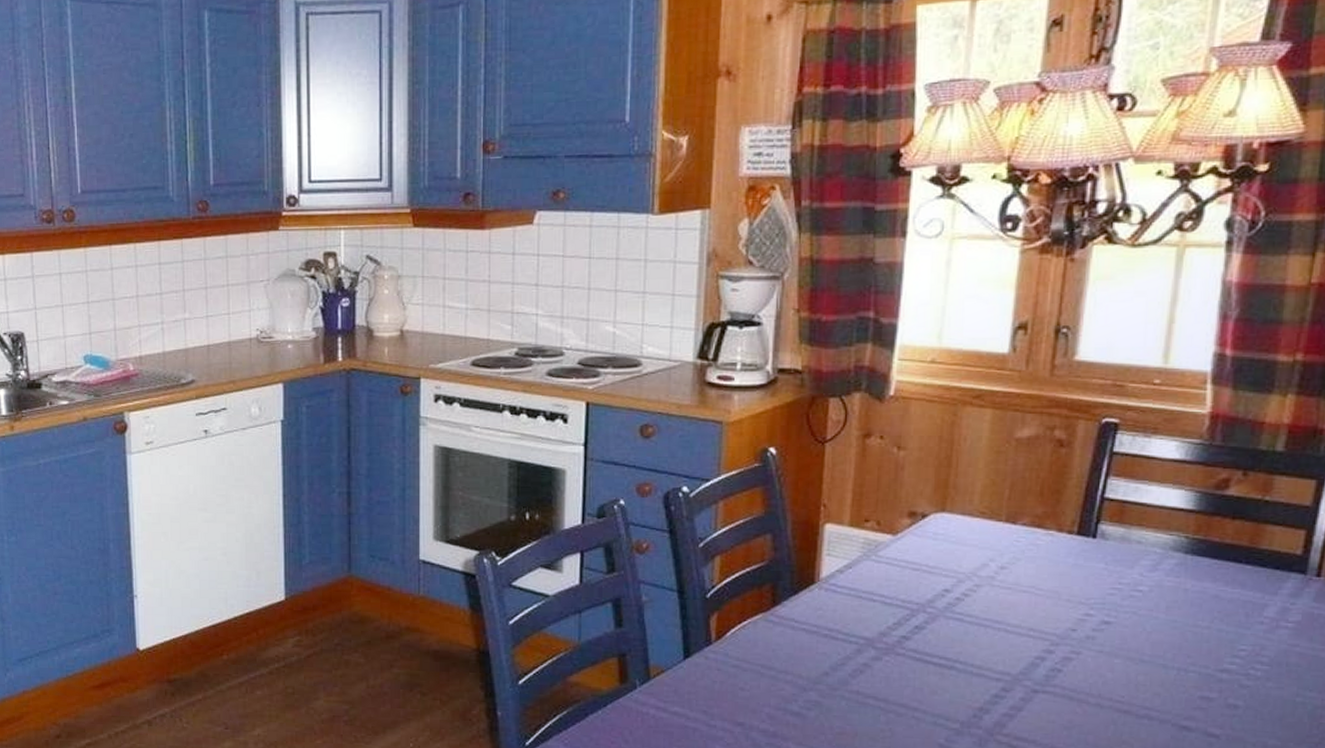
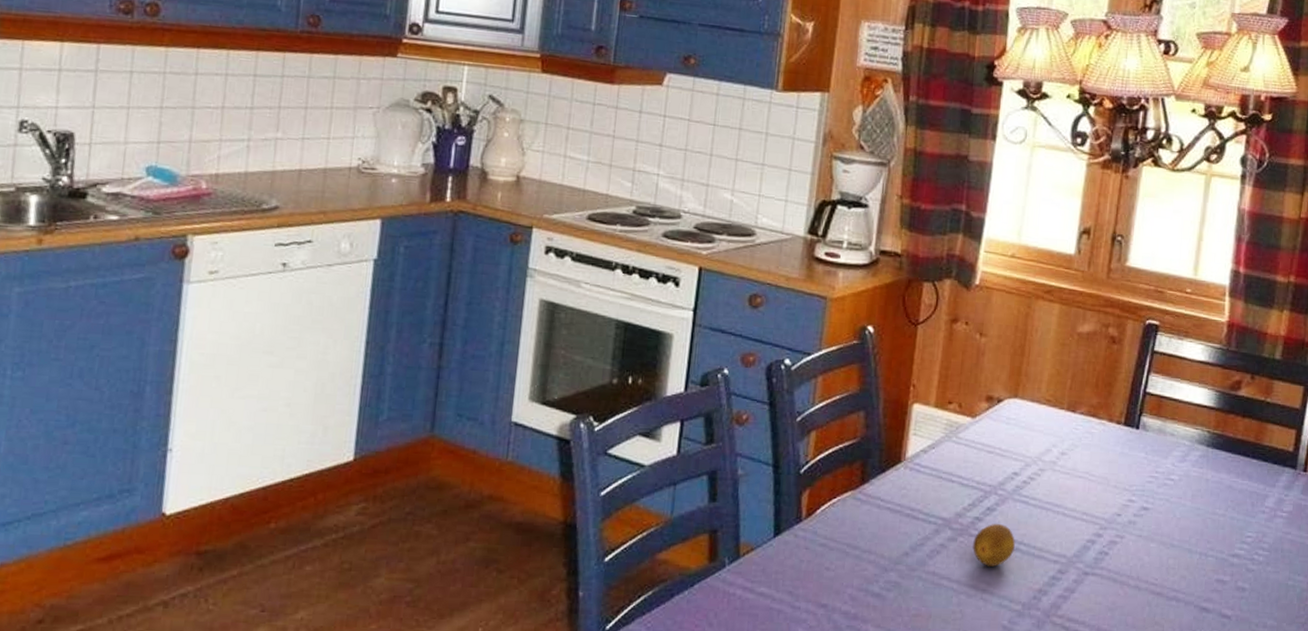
fruit: none [900,642,949,685] -> present [973,524,1015,567]

